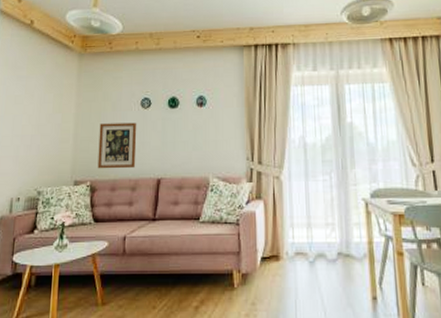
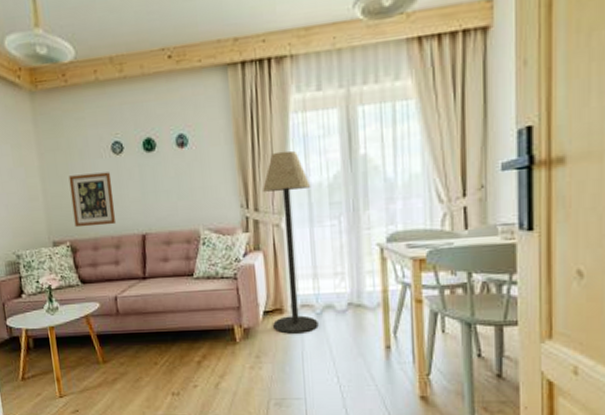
floor lamp: none [266,115,311,281] -> present [263,150,319,334]

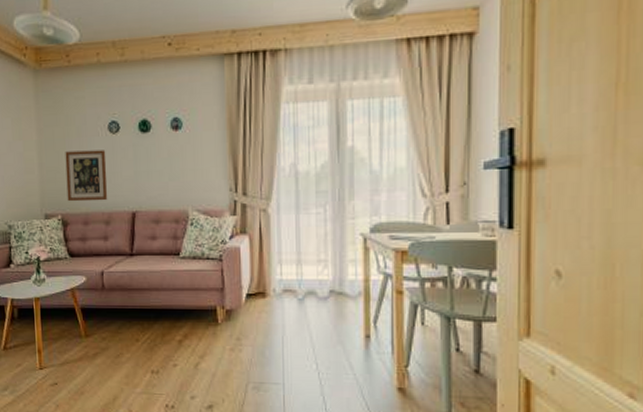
floor lamp: present [263,150,319,334] -> none [252,139,300,318]

